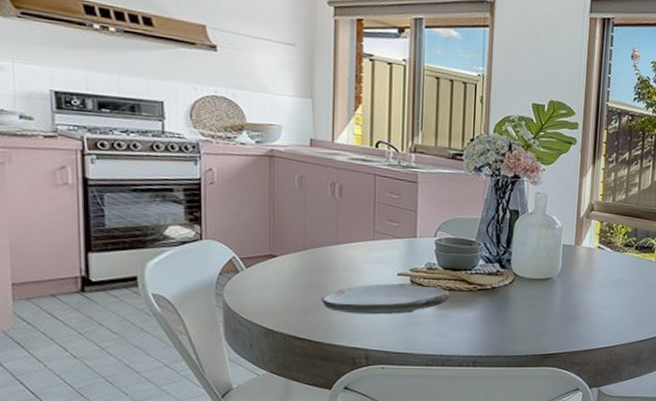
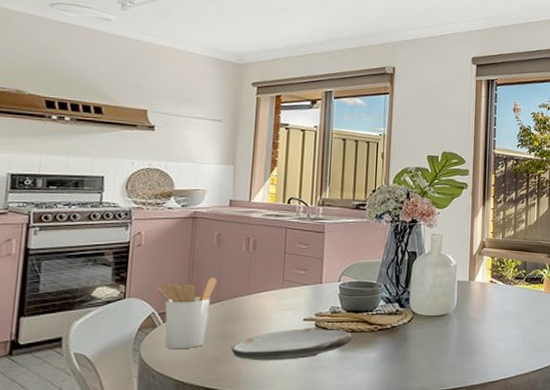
utensil holder: none [235,223,301,297] -> present [156,277,217,350]

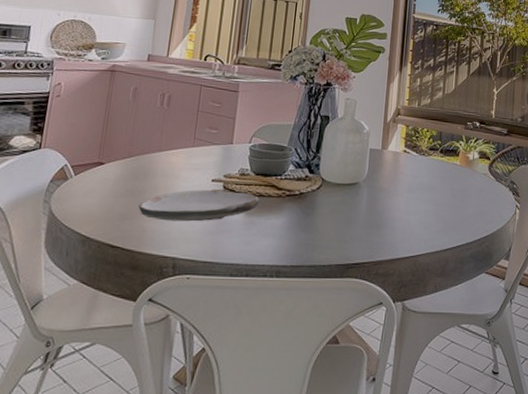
utensil holder: present [156,277,217,350] -> none [71,131,130,204]

